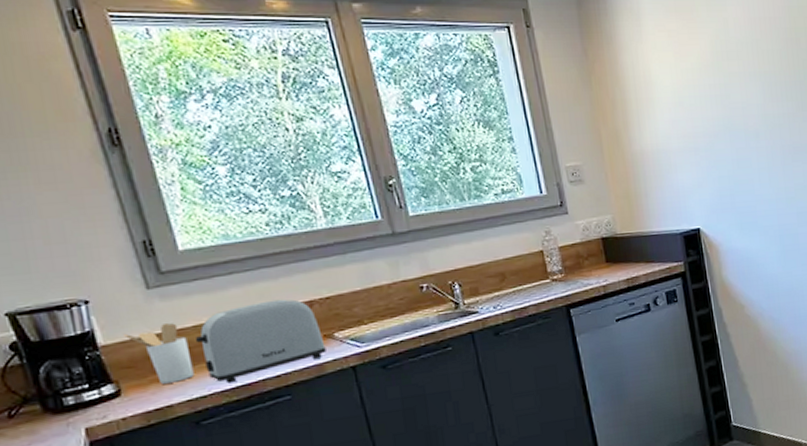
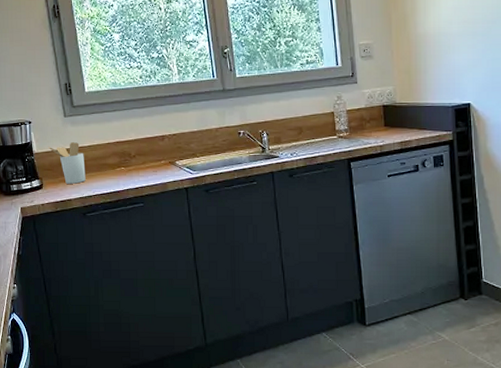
toaster: present [195,299,326,384] -> none [88,132,169,189]

